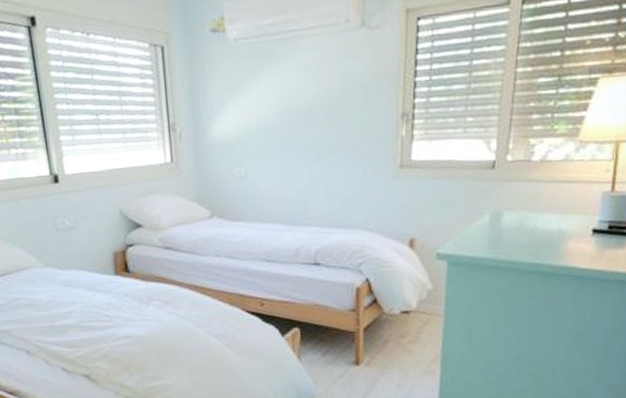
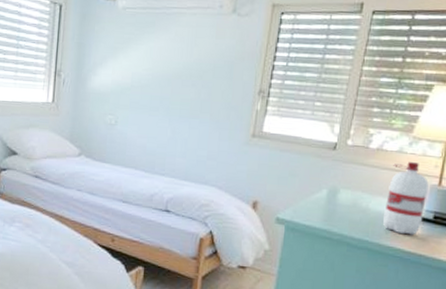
water bottle: none [554,168,600,251] -> present [383,161,429,235]

